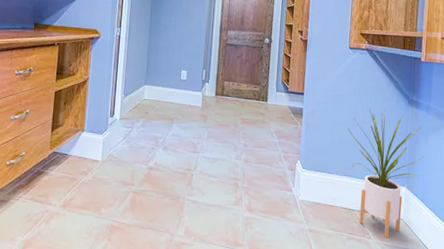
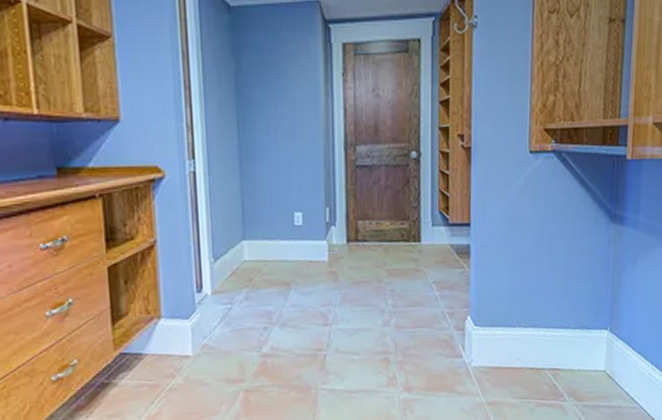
house plant: present [348,108,424,238] -> none [532,230,631,397]

